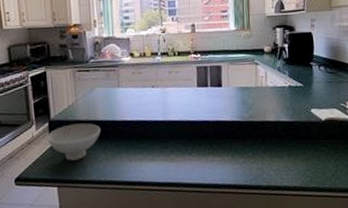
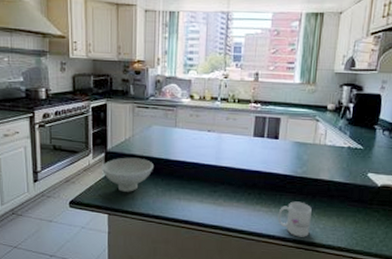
mug: none [231,146,264,183] -> present [277,201,312,237]

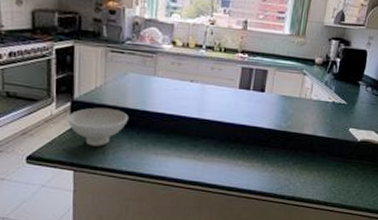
mug: present [277,201,312,237] -> none [259,156,294,192]

